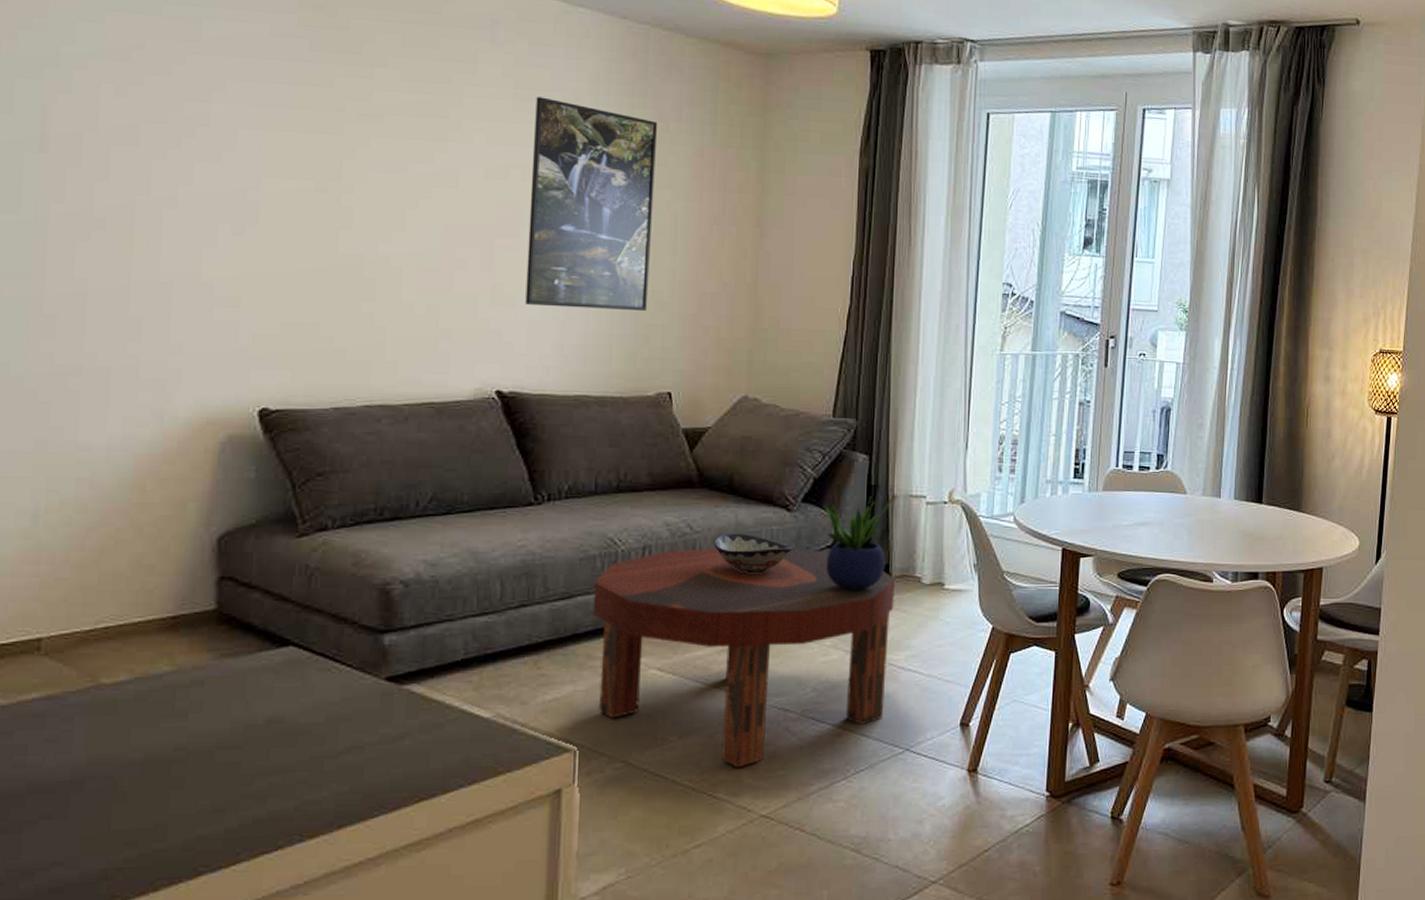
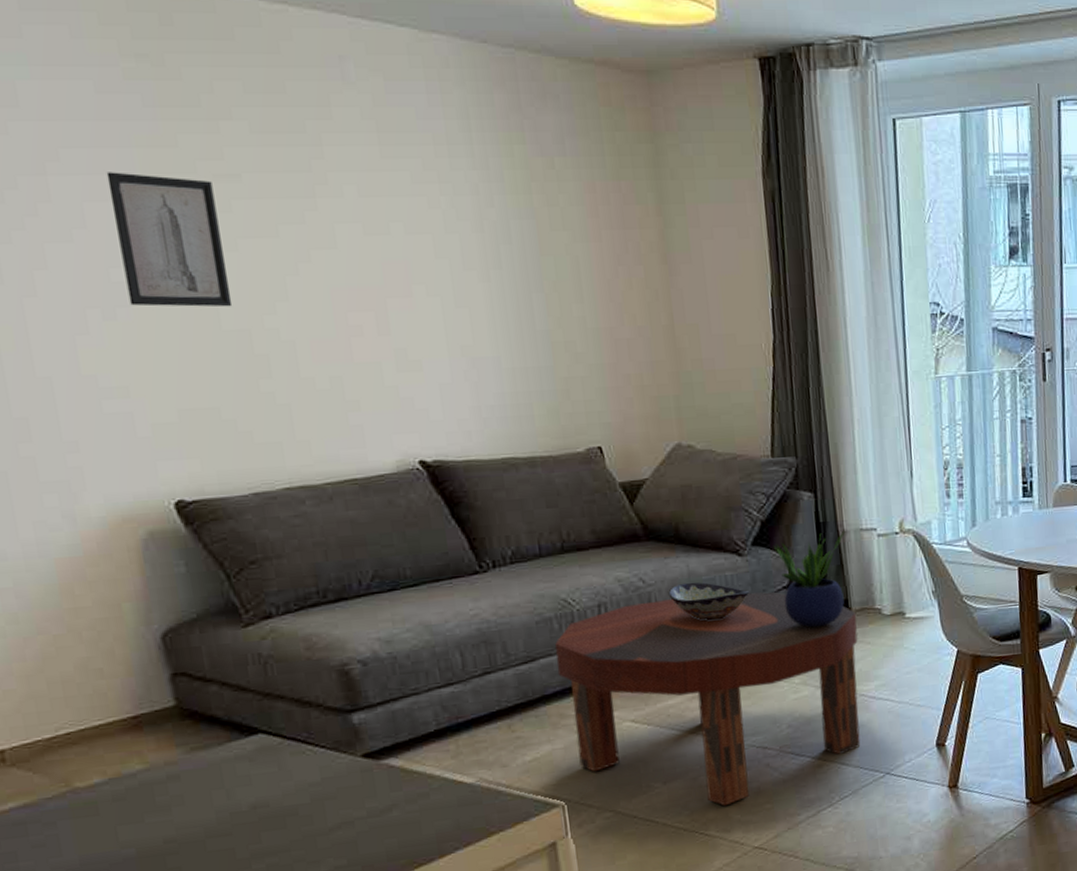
wall art: none [259,104,357,233] -> present [106,172,233,307]
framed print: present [525,96,658,312] -> none [403,139,563,368]

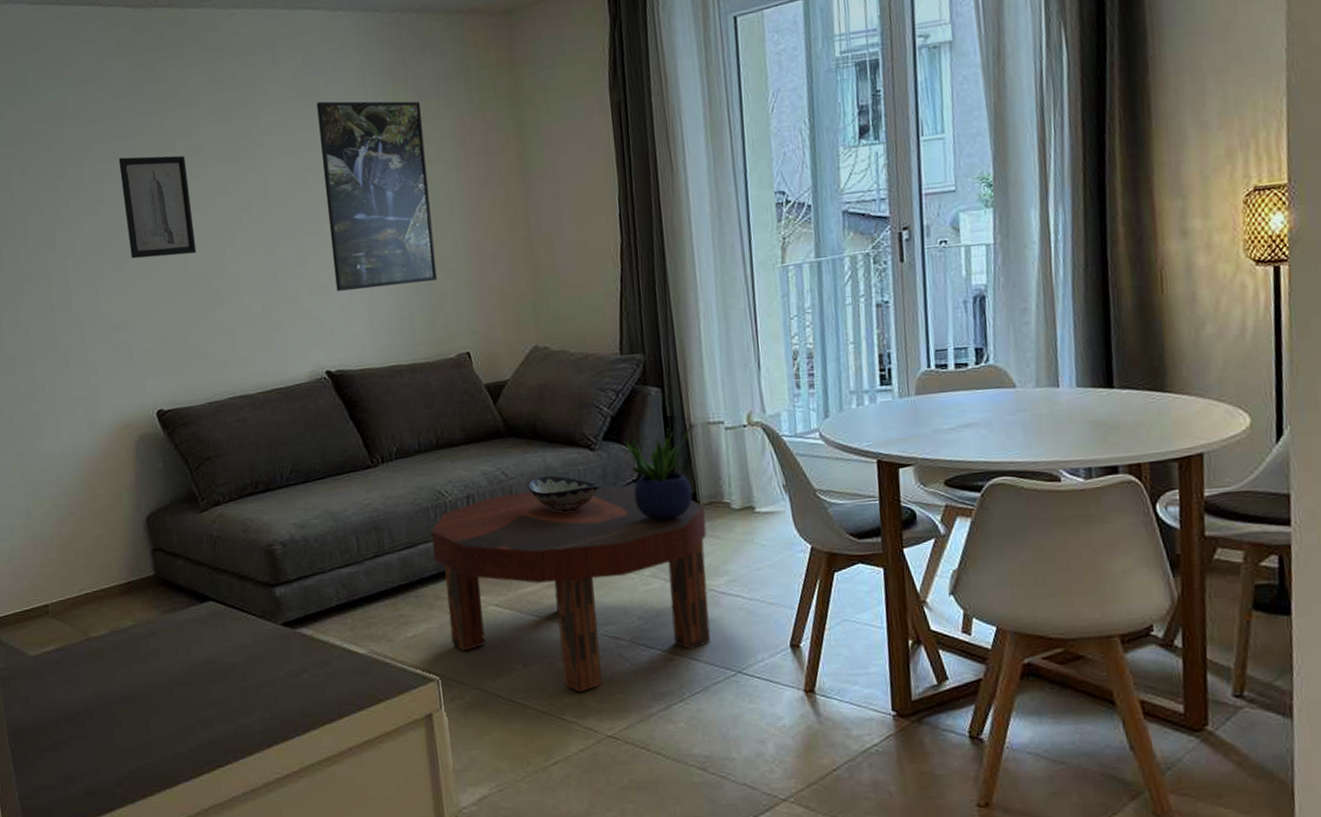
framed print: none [403,139,563,368] -> present [316,101,438,291]

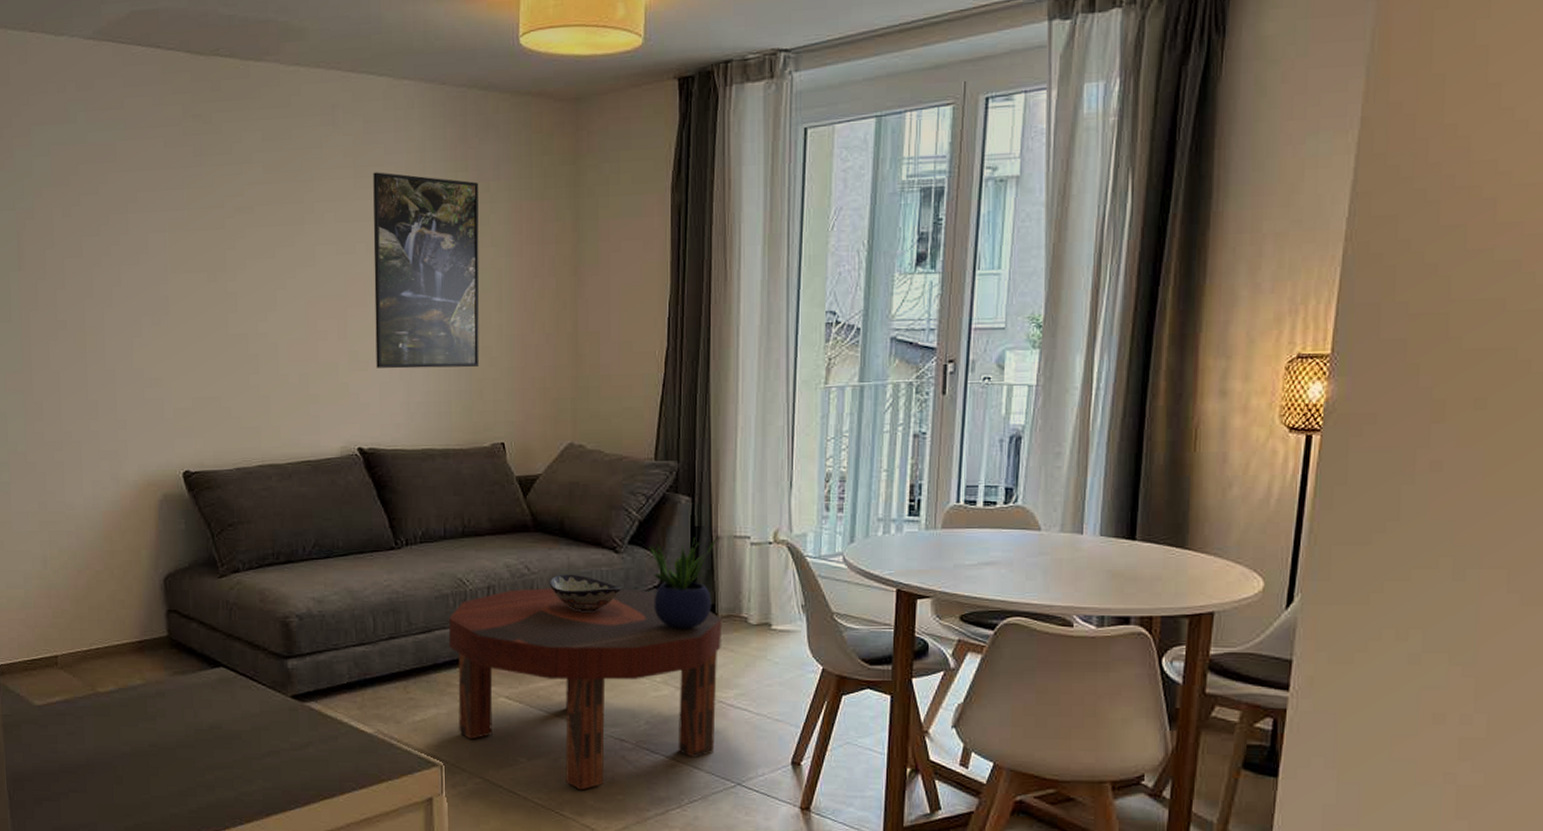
wall art: present [118,155,197,259] -> none [165,209,238,316]

